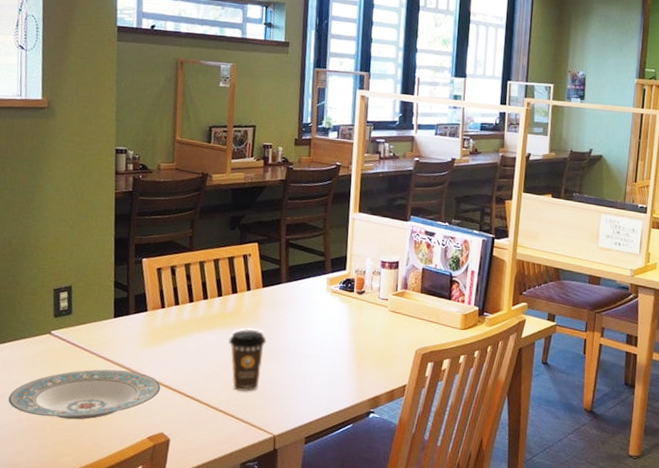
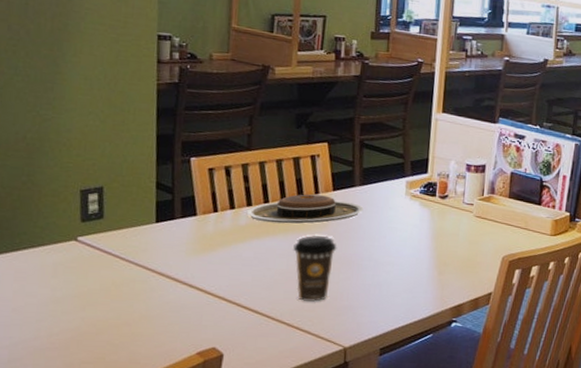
plate: present [7,369,161,420] -> none [22,279,213,336]
plate: none [187,291,290,319] -> present [245,194,364,224]

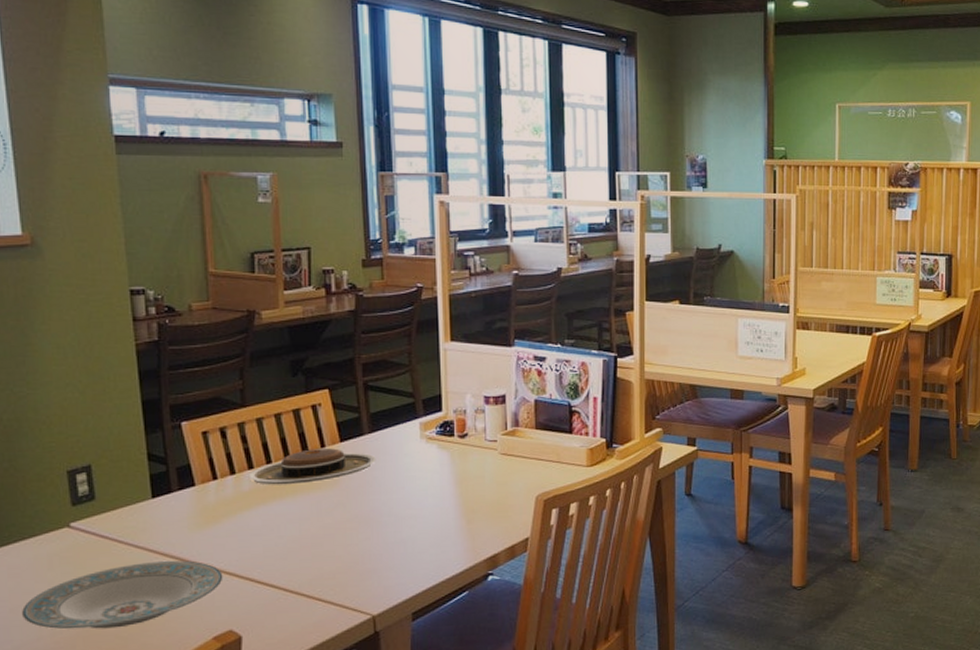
plate: none [22,279,213,336] -> present [21,561,223,630]
coffee cup: present [293,236,337,302] -> none [304,494,352,569]

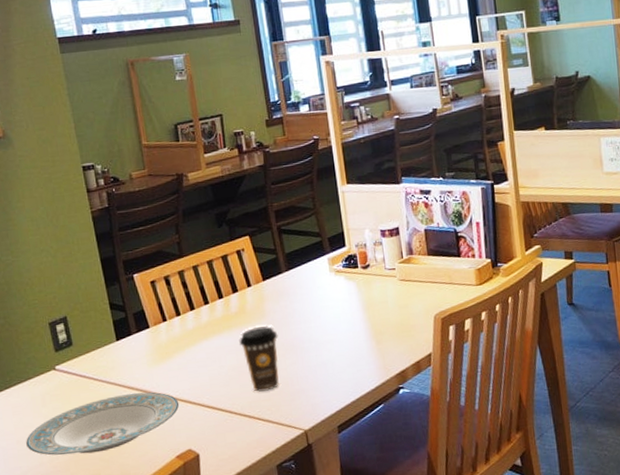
plate: present [247,448,376,485] -> none [190,286,295,323]
coffee cup: none [304,494,352,569] -> present [239,326,279,392]

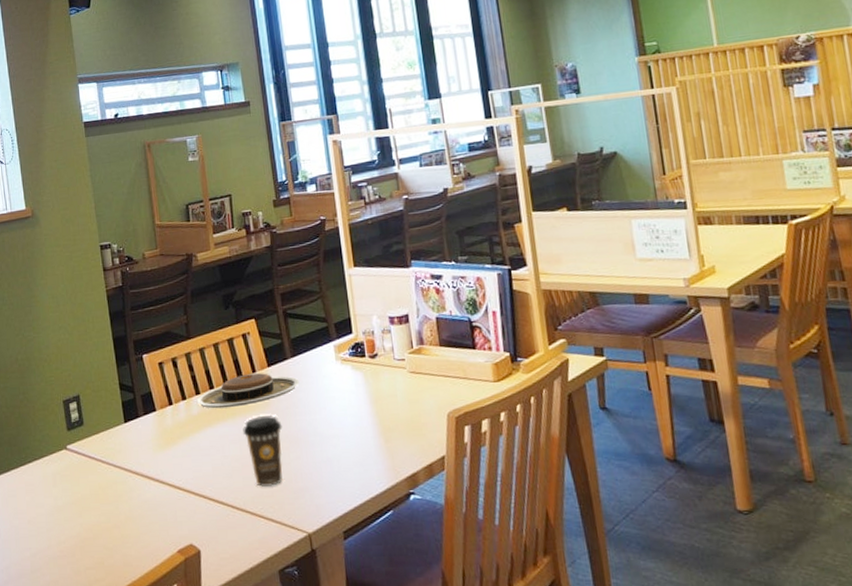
plate: present [25,392,180,456] -> none [36,479,183,540]
plate: none [190,286,295,323] -> present [195,373,300,409]

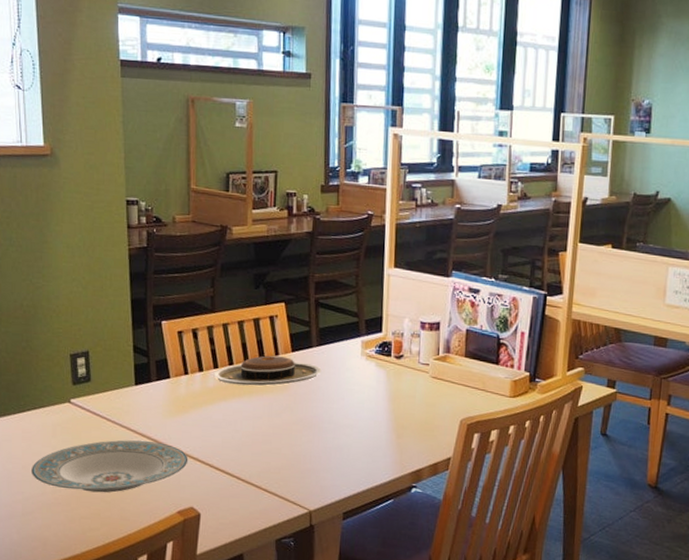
plate: none [36,479,183,540] -> present [30,440,188,493]
coffee cup: present [243,416,283,487] -> none [258,398,298,464]

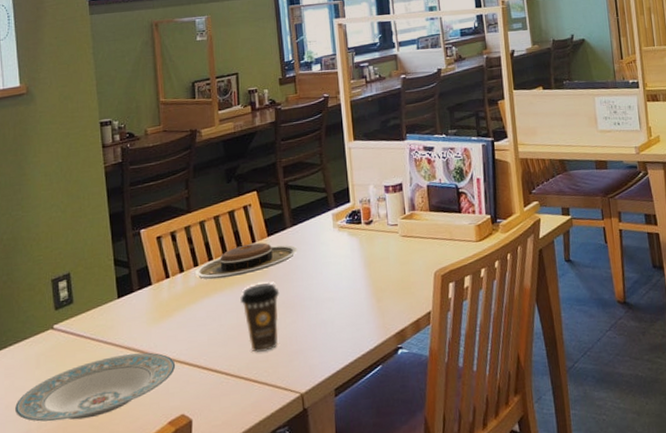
coffee cup: none [258,398,298,464] -> present [240,283,280,352]

